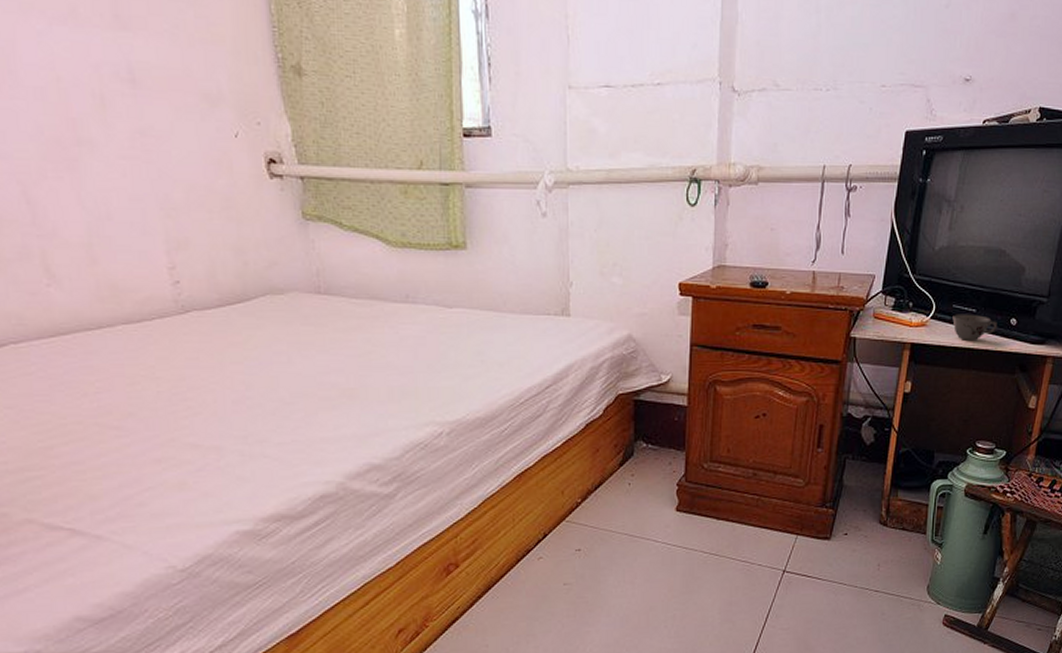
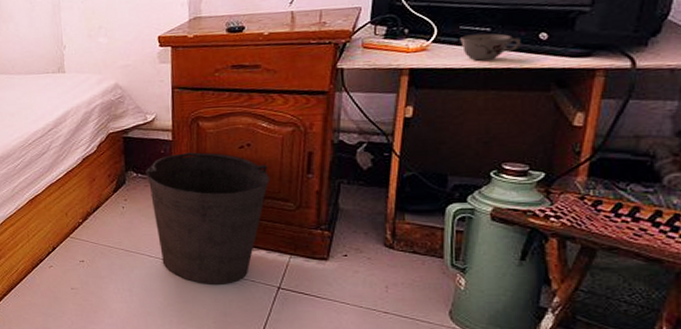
bucket: none [656,421,783,571] -> present [145,152,271,284]

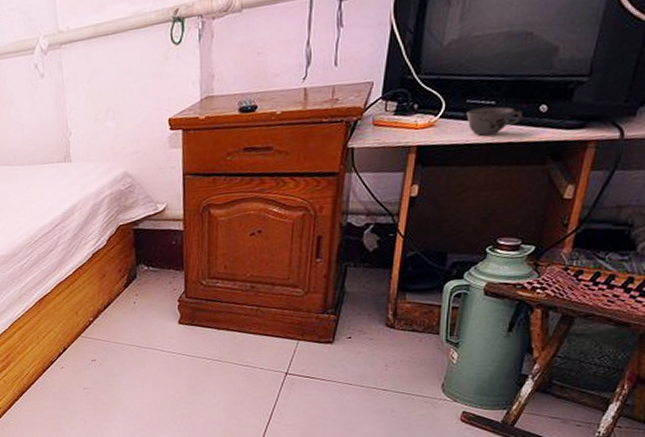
bucket: present [145,152,271,284] -> none [156,241,280,375]

